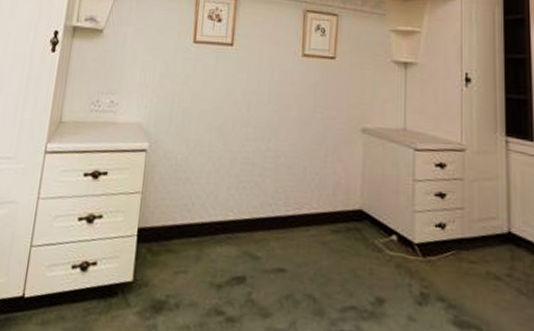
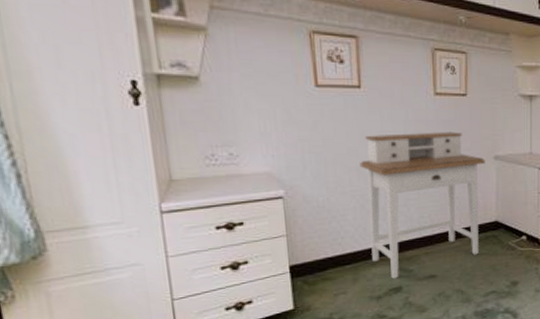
desk: none [219,93,351,265] -> present [359,131,485,279]

